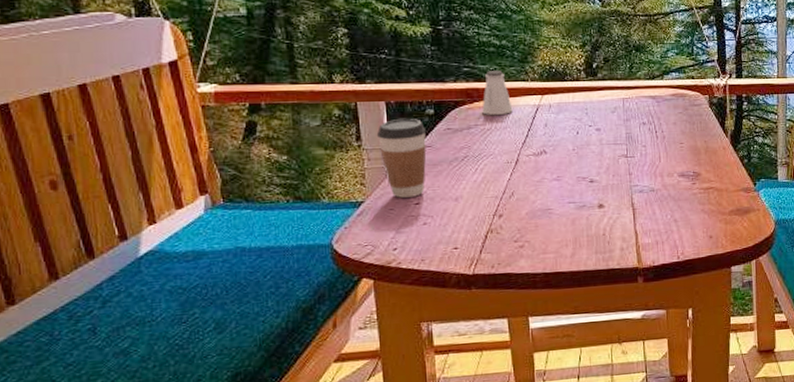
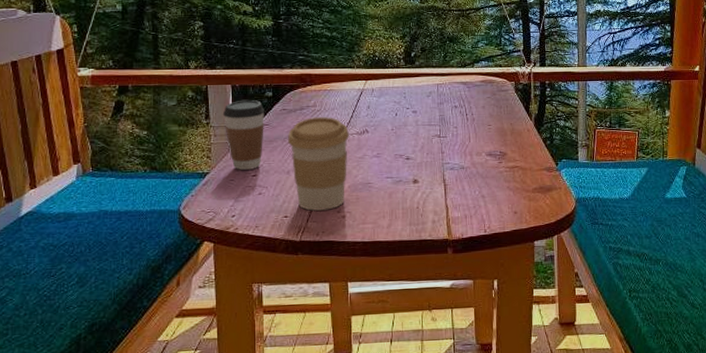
coffee cup: none [454,136,525,241] -> present [288,117,349,211]
saltshaker: present [482,70,513,115] -> none [313,58,340,98]

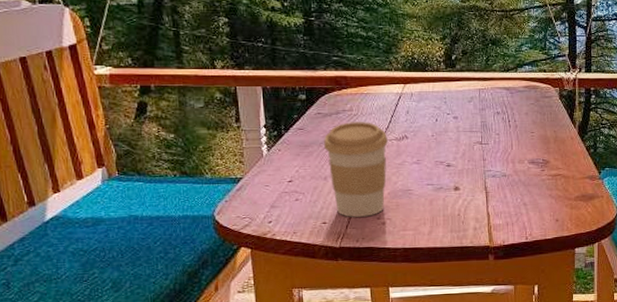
coffee cup: present [222,99,265,170] -> none [253,102,299,175]

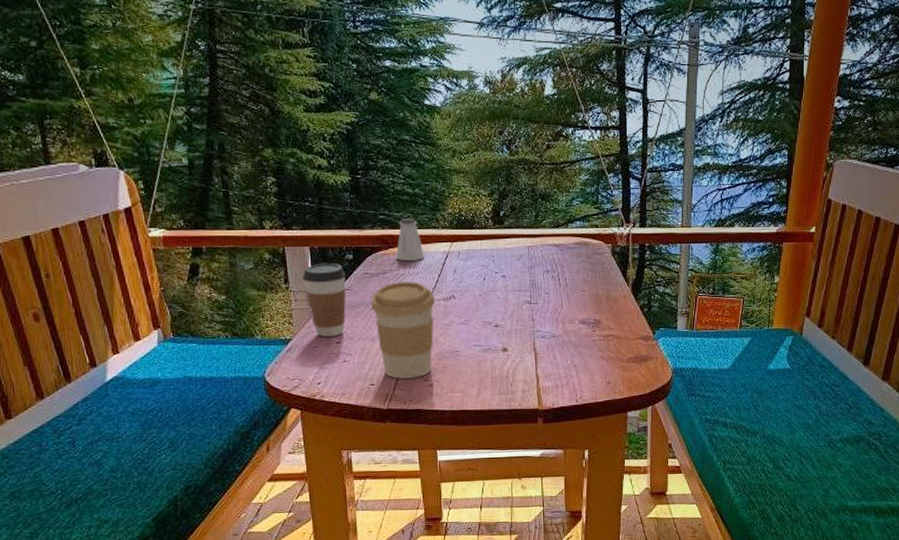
coffee cup: none [253,102,299,175] -> present [302,262,346,337]
saltshaker: none [349,60,378,101] -> present [396,218,425,261]

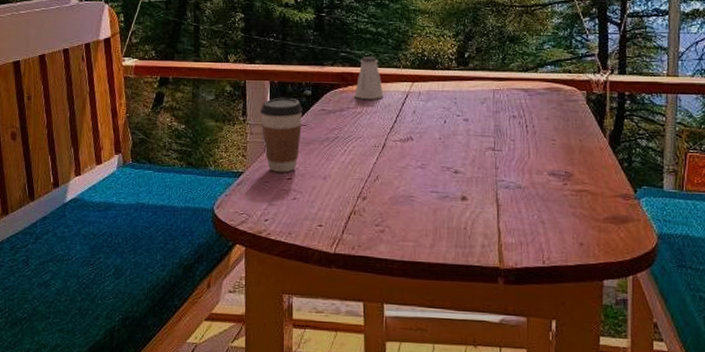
coffee cup: present [371,281,435,379] -> none [326,120,392,222]

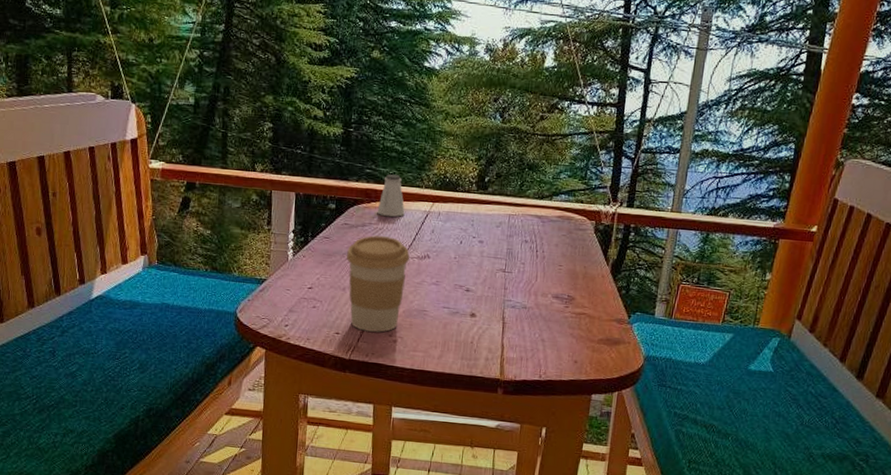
coffee cup: present [259,97,303,172] -> none [284,209,327,282]
coffee cup: none [326,120,392,222] -> present [347,235,410,332]

